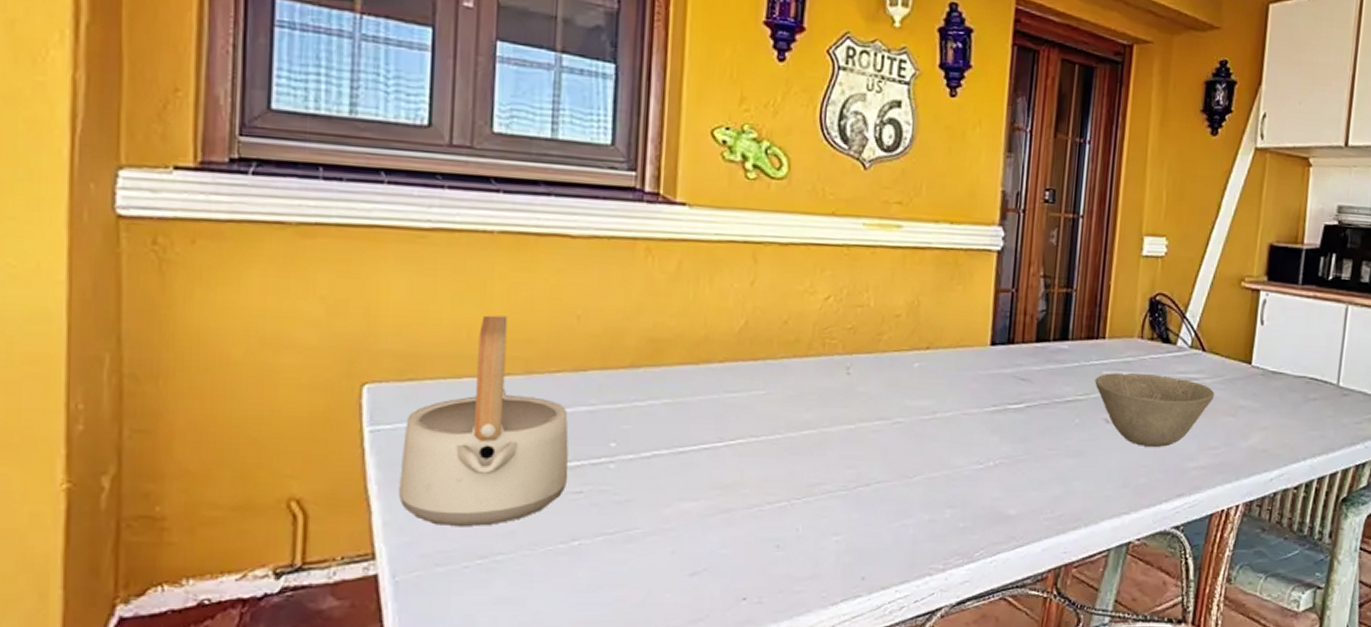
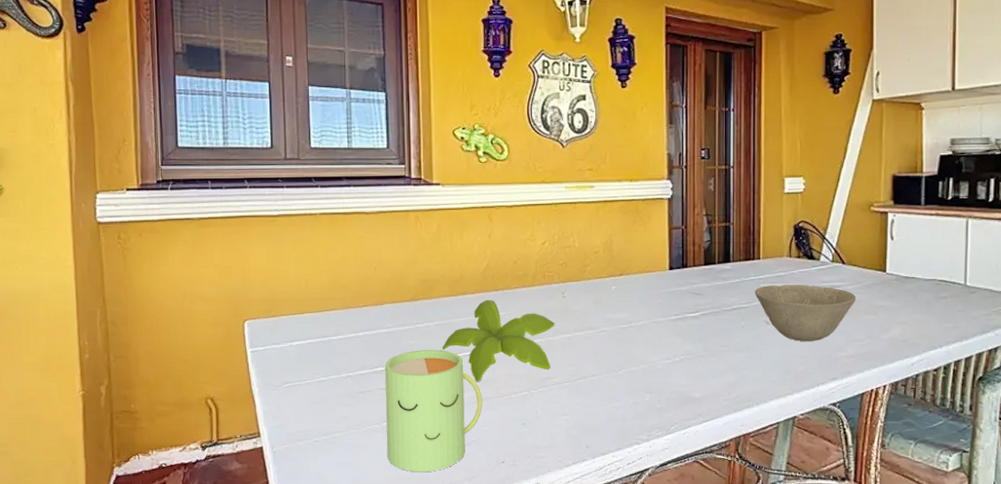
teapot: present [399,315,569,527] -> none [271,270,377,414]
mug: none [575,438,723,613] -> present [385,350,482,473]
plant: none [669,372,833,486] -> present [441,300,555,381]

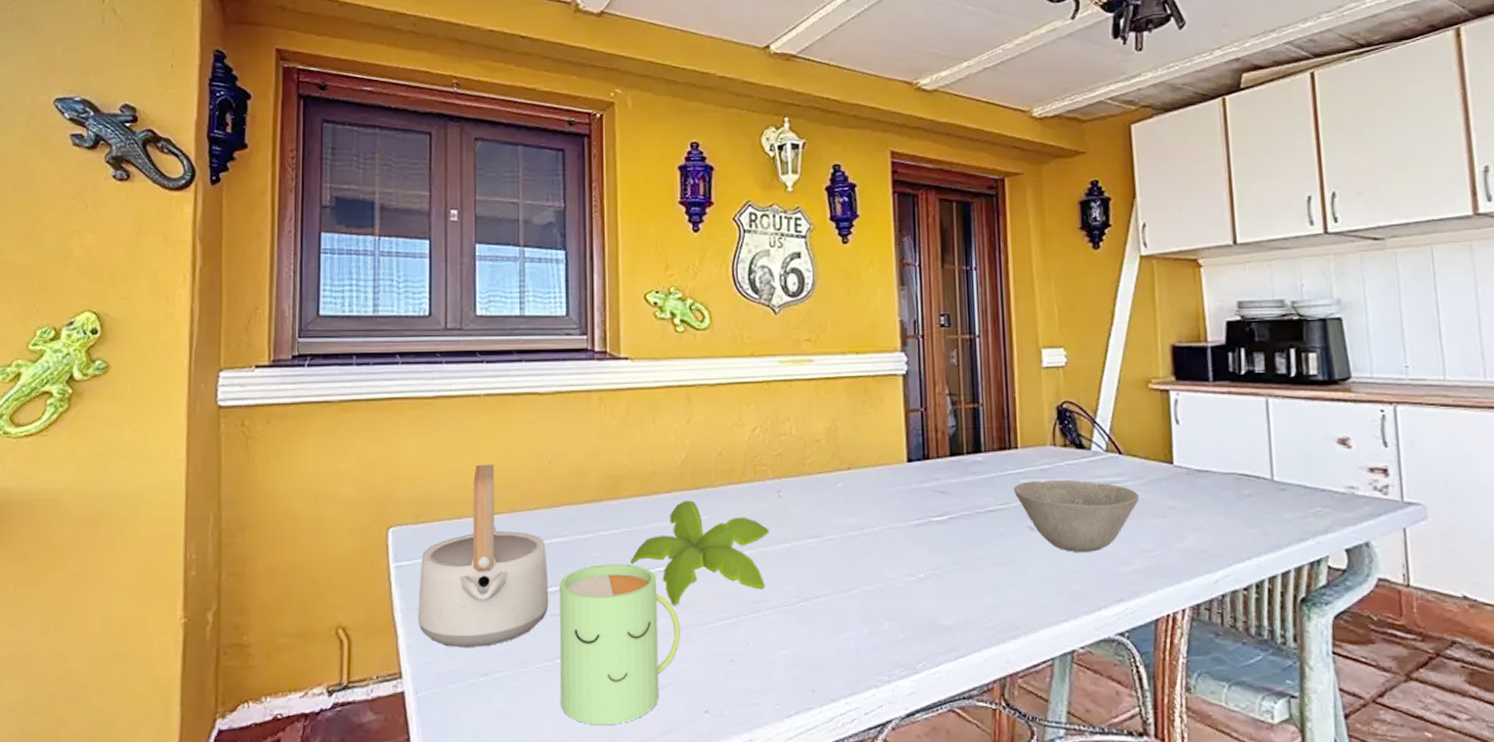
teapot: none [271,270,377,414] -> present [418,464,549,648]

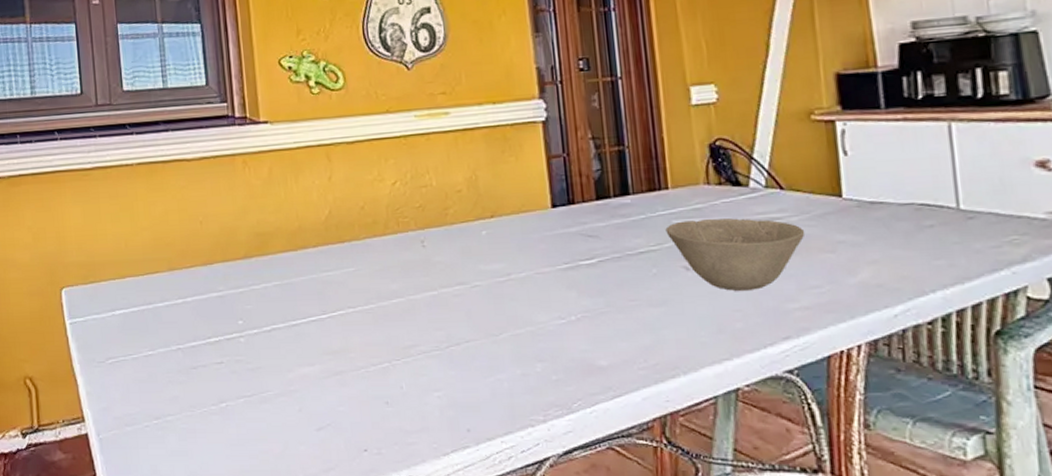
teapot: present [418,464,549,648] -> none [92,227,211,395]
mug: present [560,564,680,726] -> none [219,315,336,463]
plant: present [629,500,769,605] -> none [282,253,416,352]

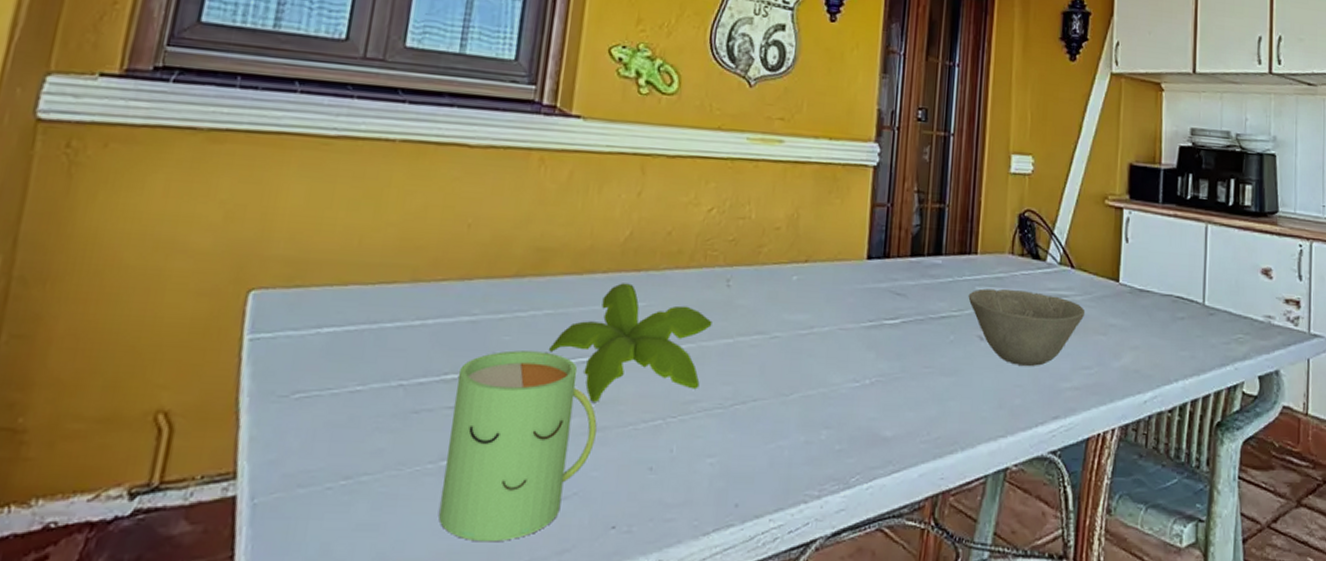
mug: none [219,315,336,463] -> present [439,350,597,542]
plant: none [282,253,416,352] -> present [548,283,712,402]

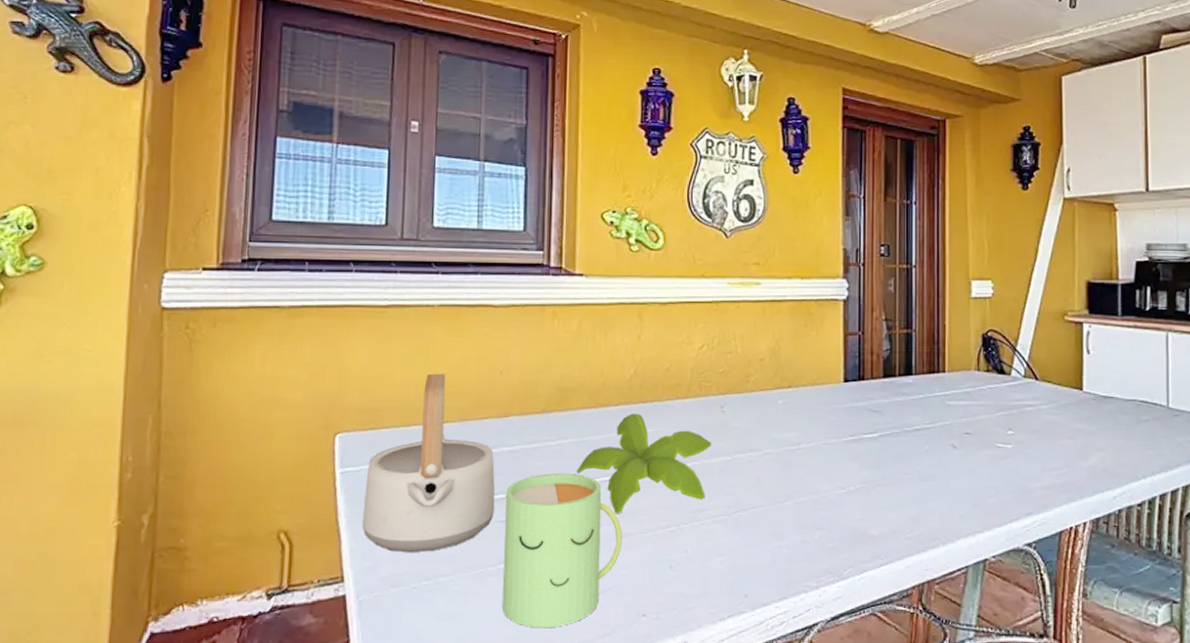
teapot: none [269,222,449,444] -> present [362,373,495,553]
bowl: present [968,288,1086,366] -> none [939,401,1052,469]

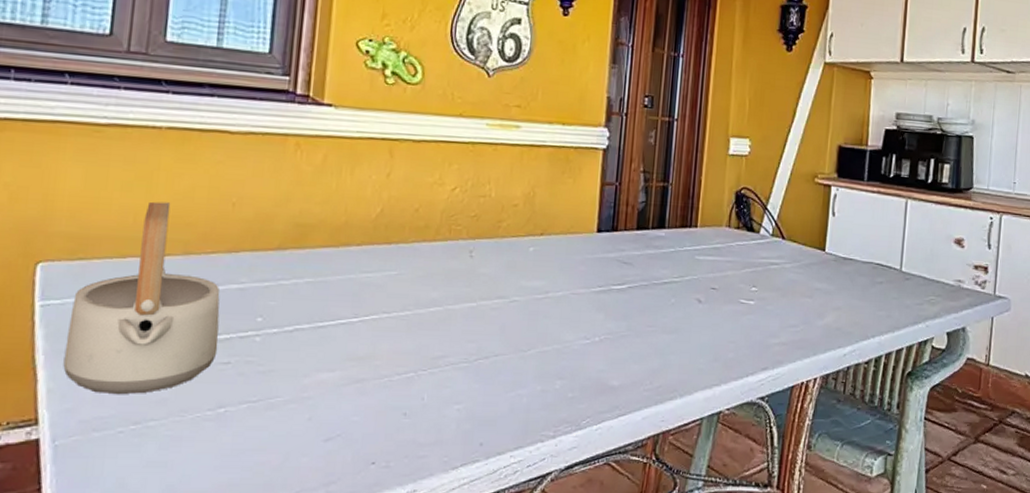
mug: present [502,473,622,628] -> none [219,314,356,476]
plant: present [576,413,712,513] -> none [310,254,457,358]

